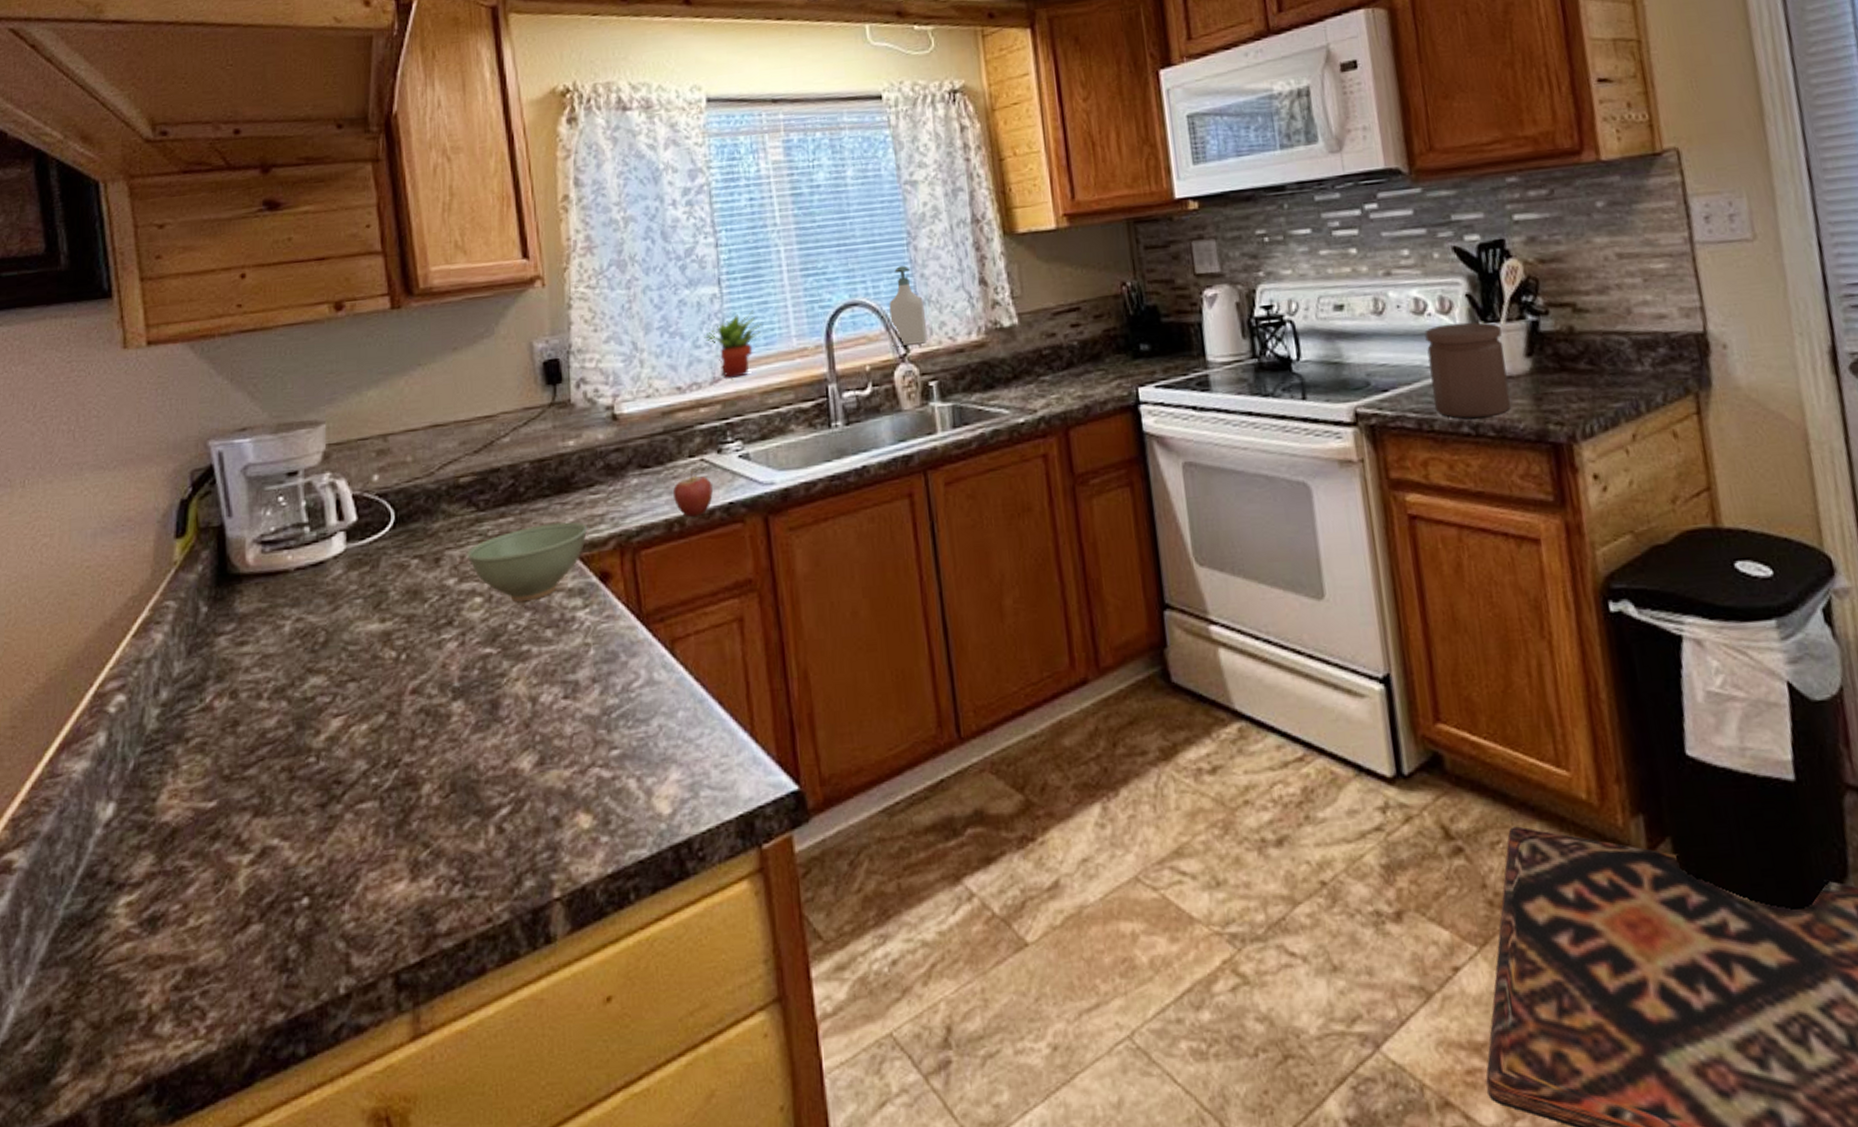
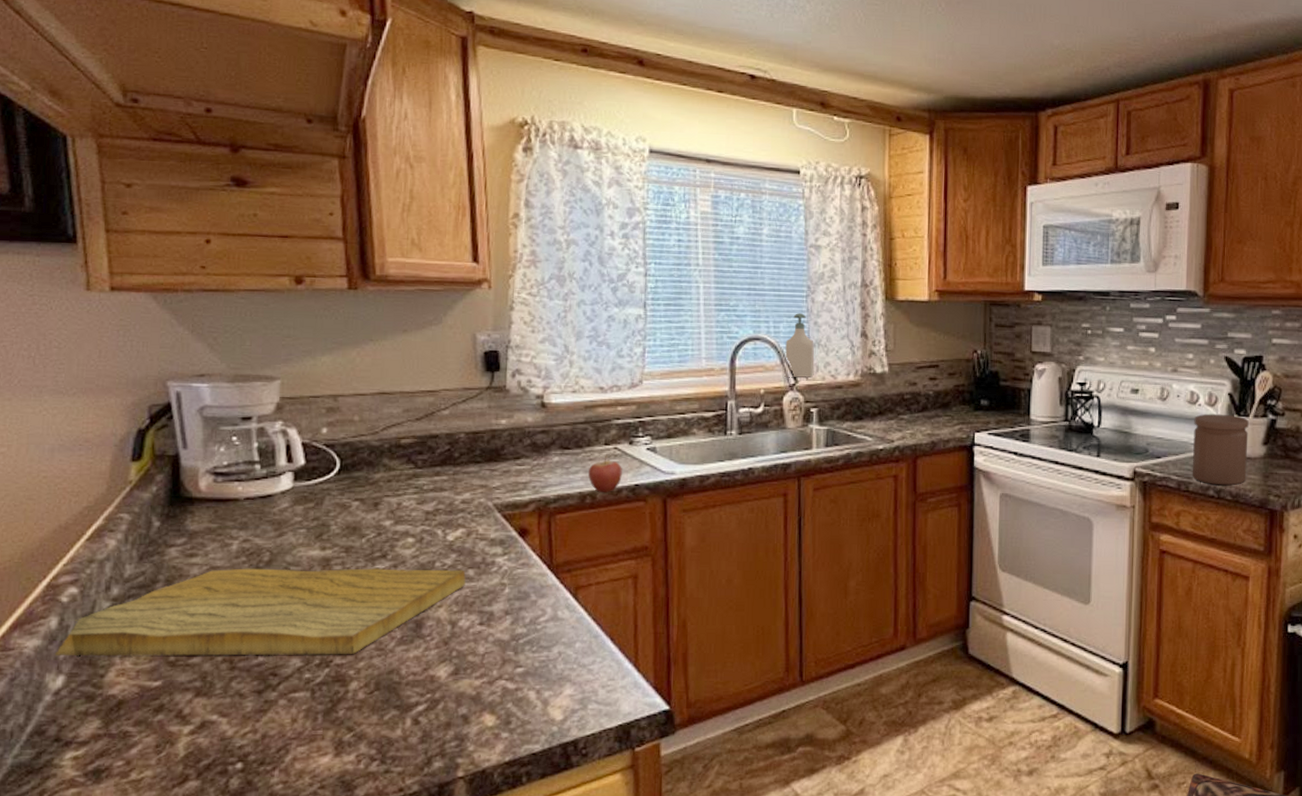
cutting board: none [102,630,544,780] -> present [53,568,466,657]
bowl: present [466,522,588,603] -> none [403,485,512,546]
succulent plant: present [704,310,763,378] -> none [627,332,678,385]

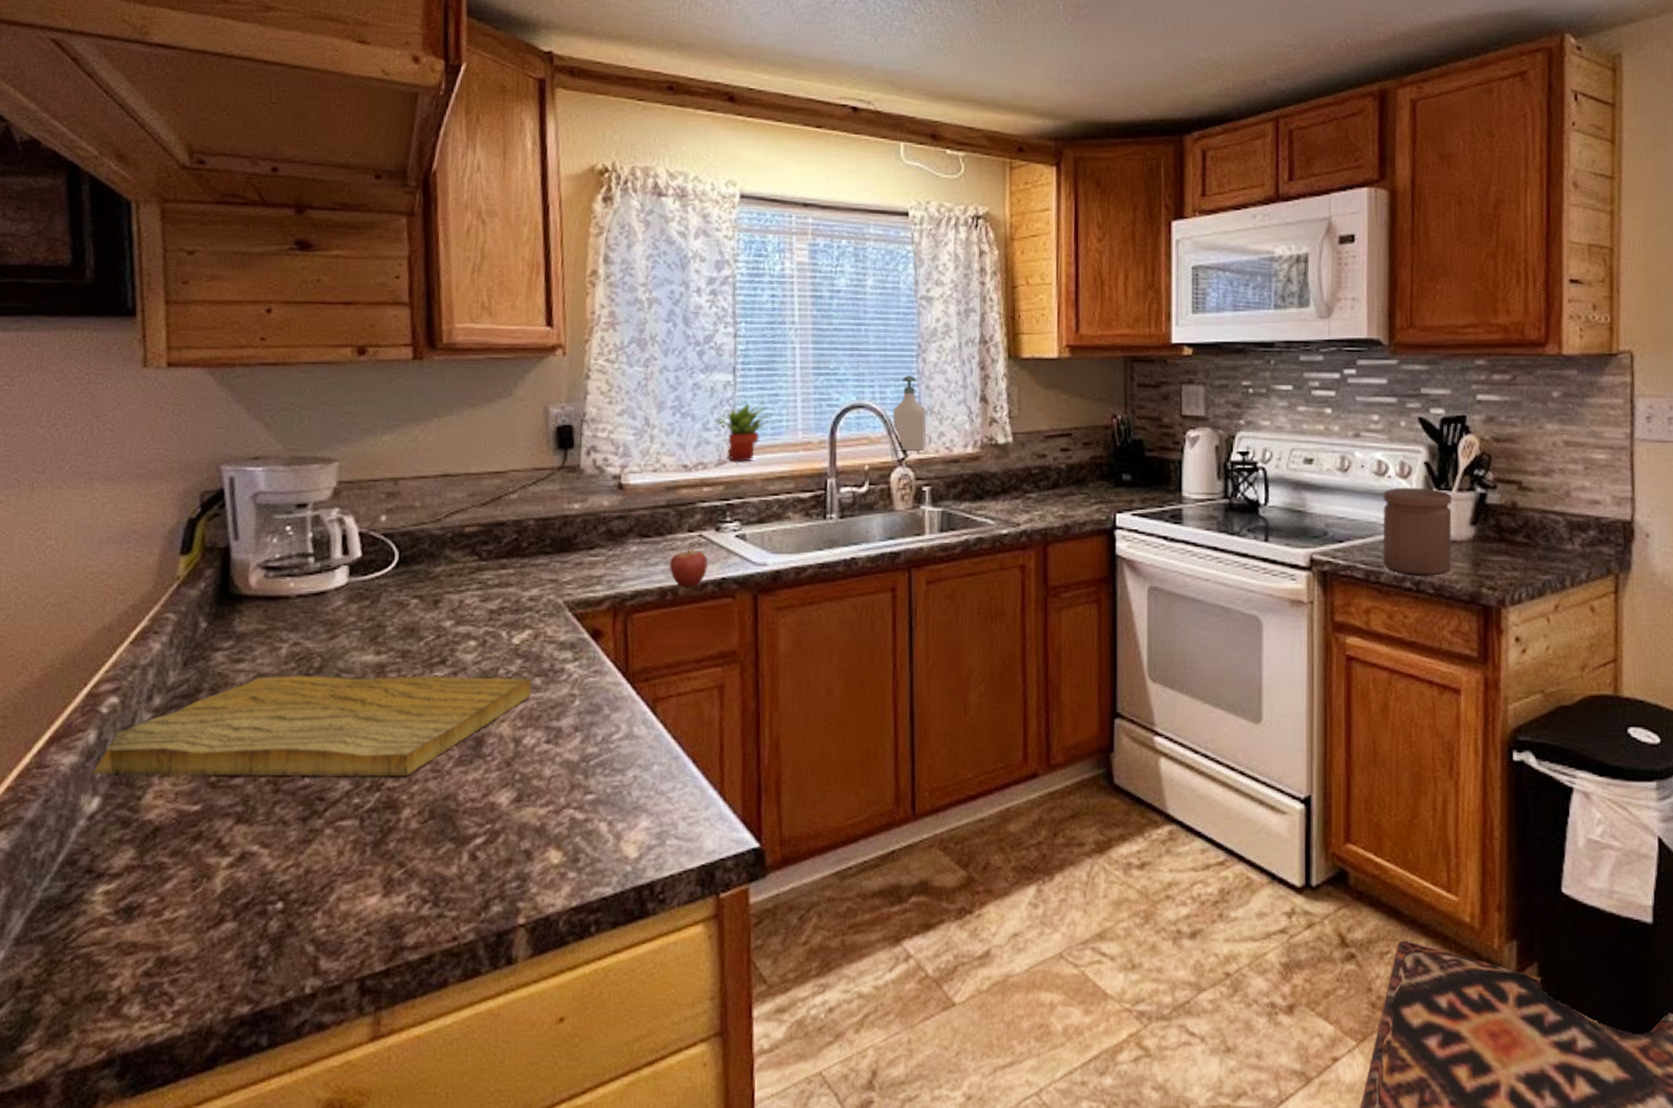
succulent plant: none [627,332,678,385] -> present [714,401,771,462]

